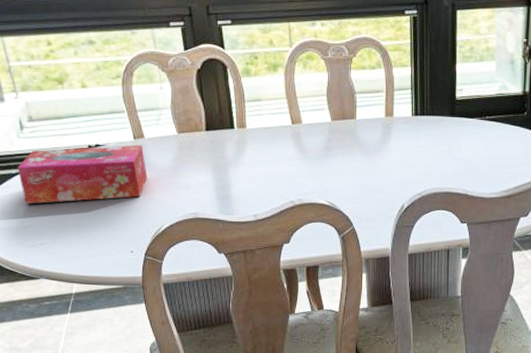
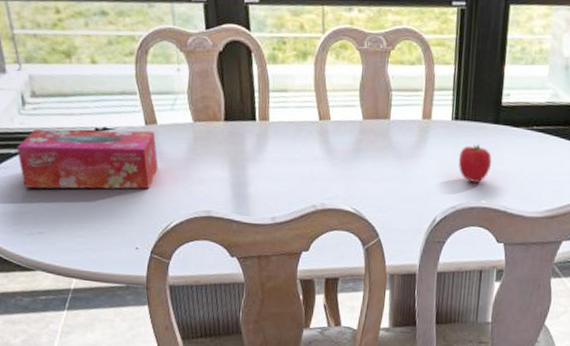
fruit: none [420,135,450,170] -> present [458,144,492,183]

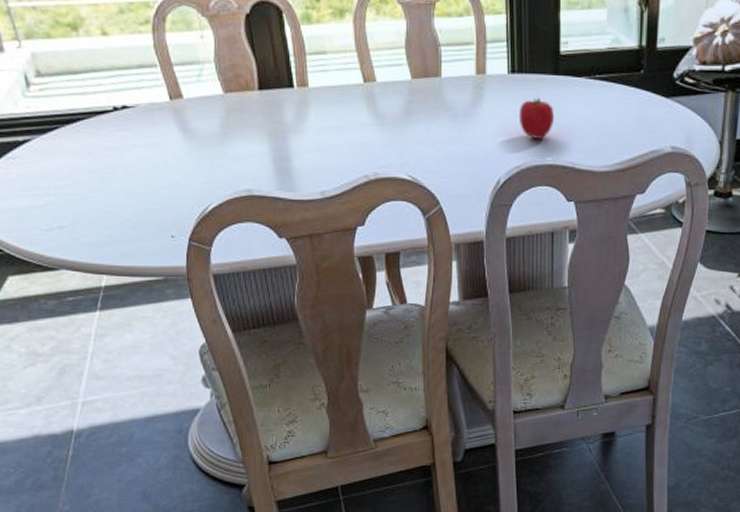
tissue box: present [16,129,158,189] -> none [24,106,189,178]

